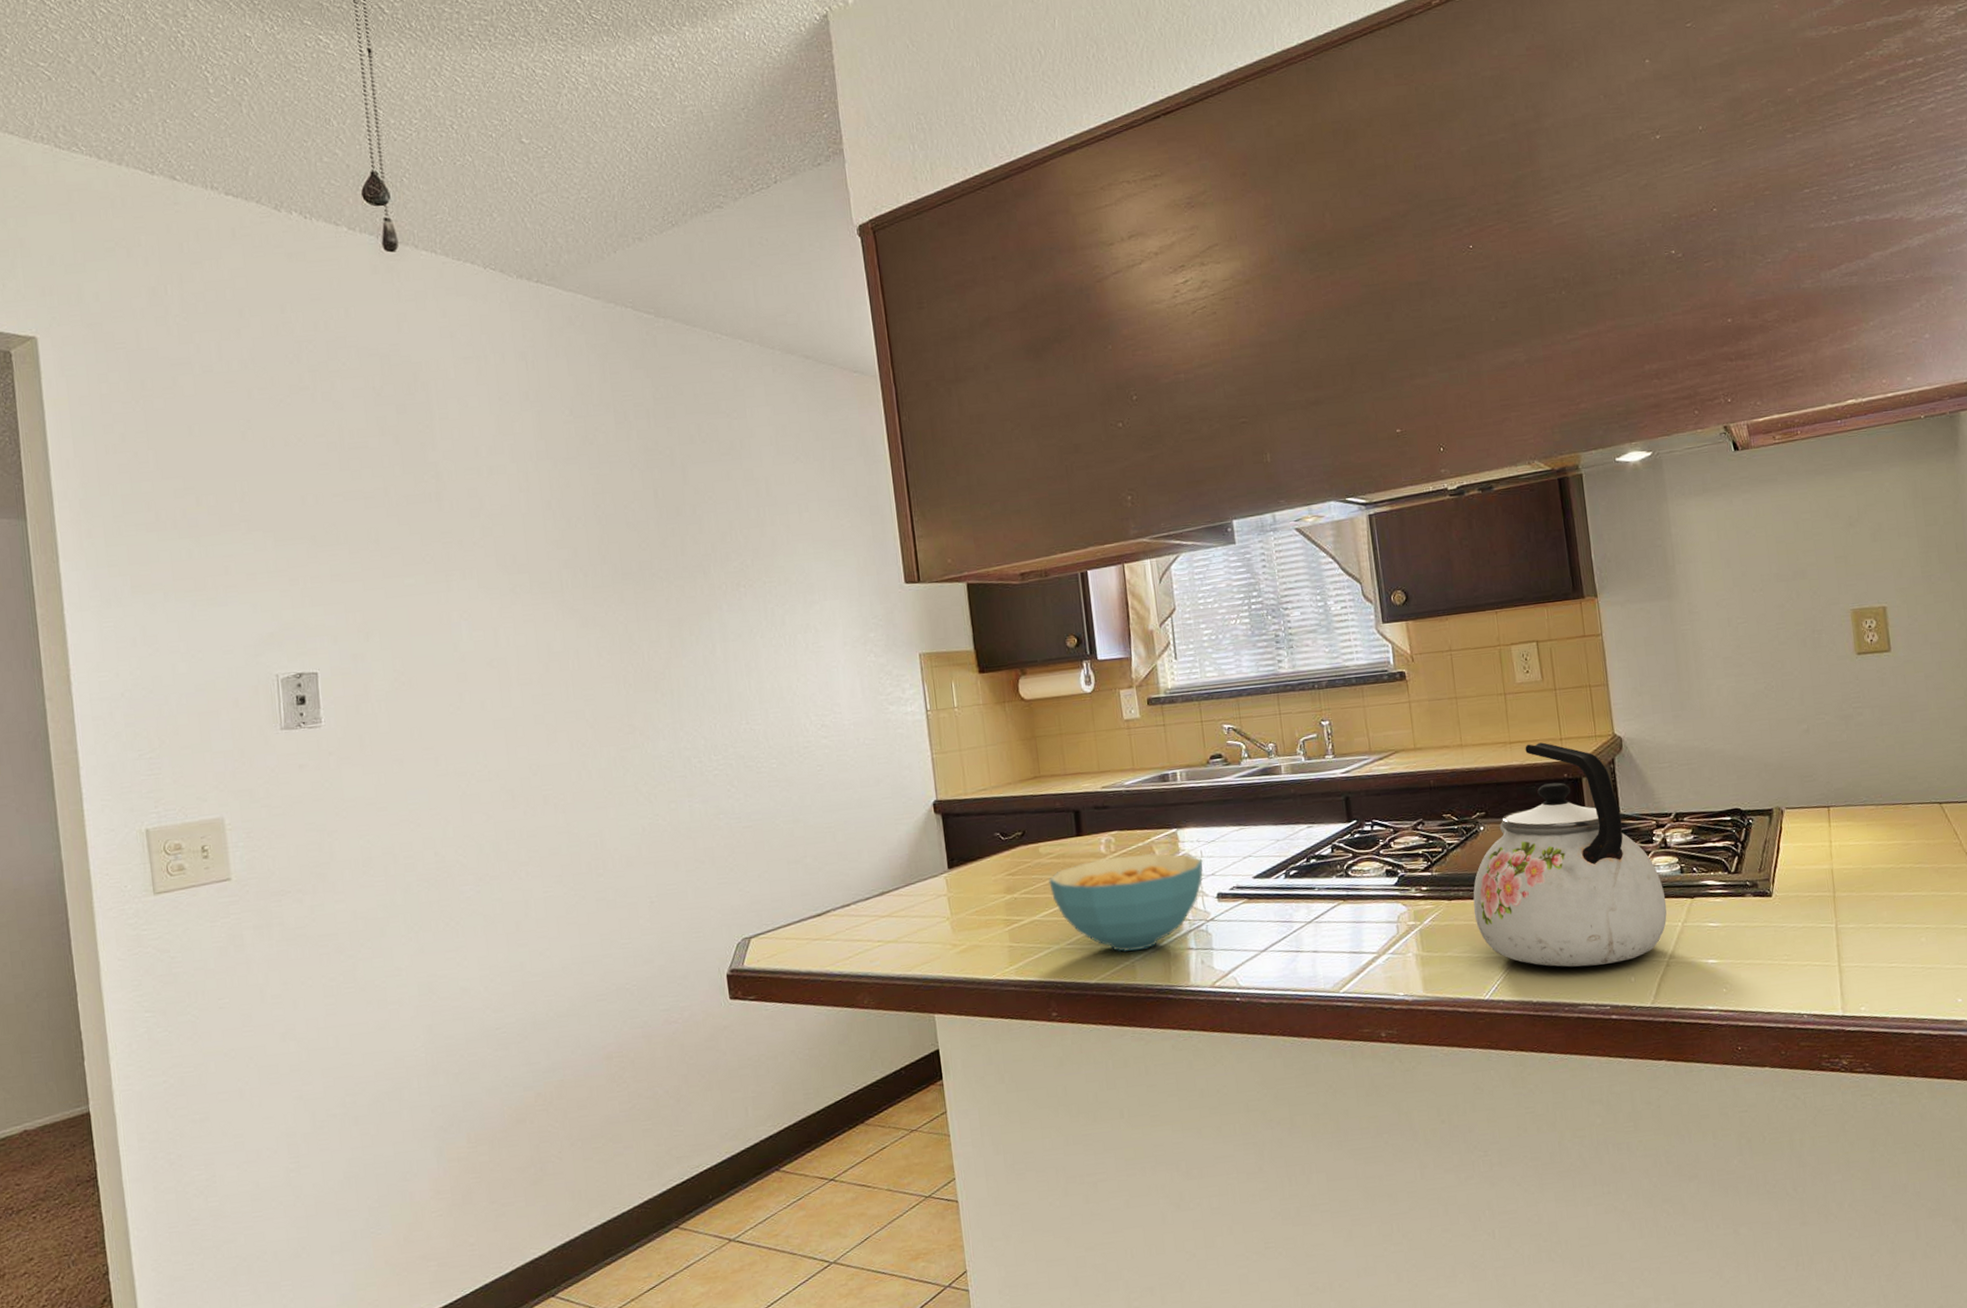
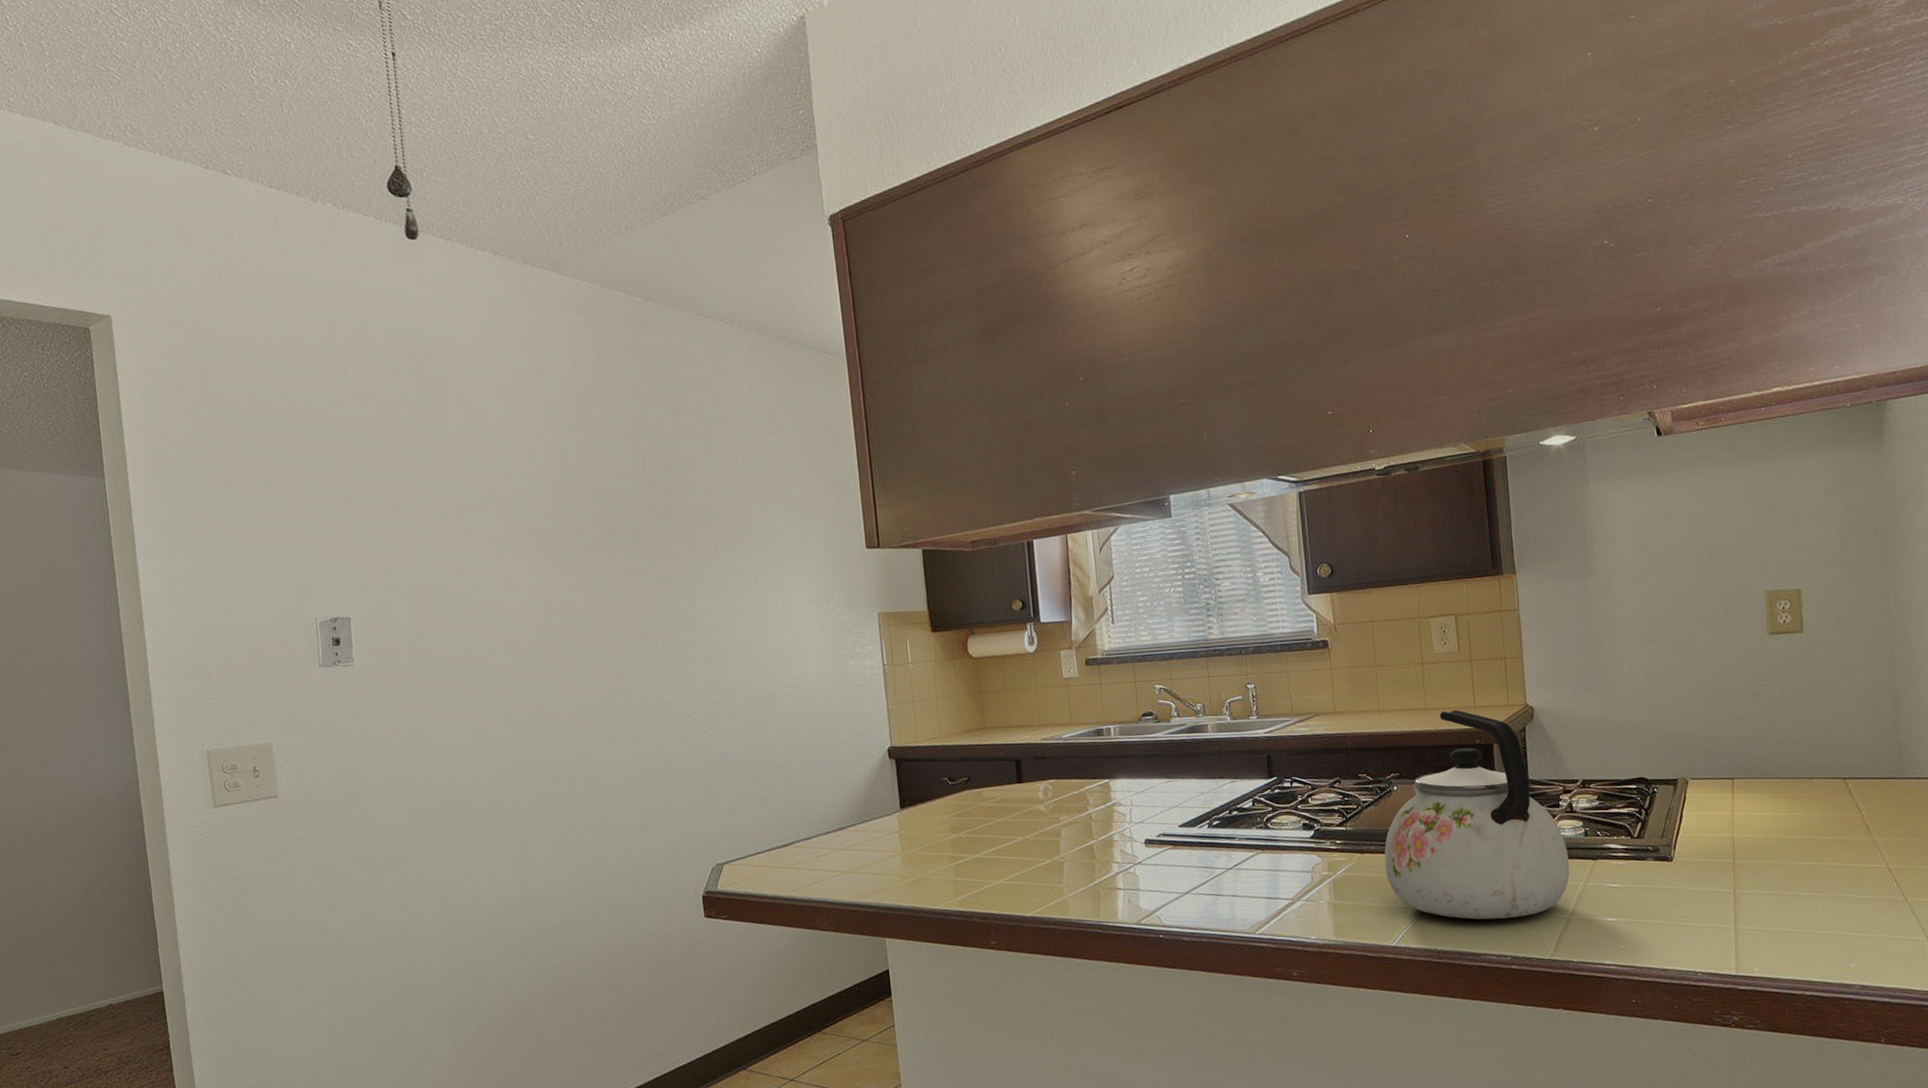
cereal bowl: present [1049,853,1204,952] -> none [991,801,1133,889]

